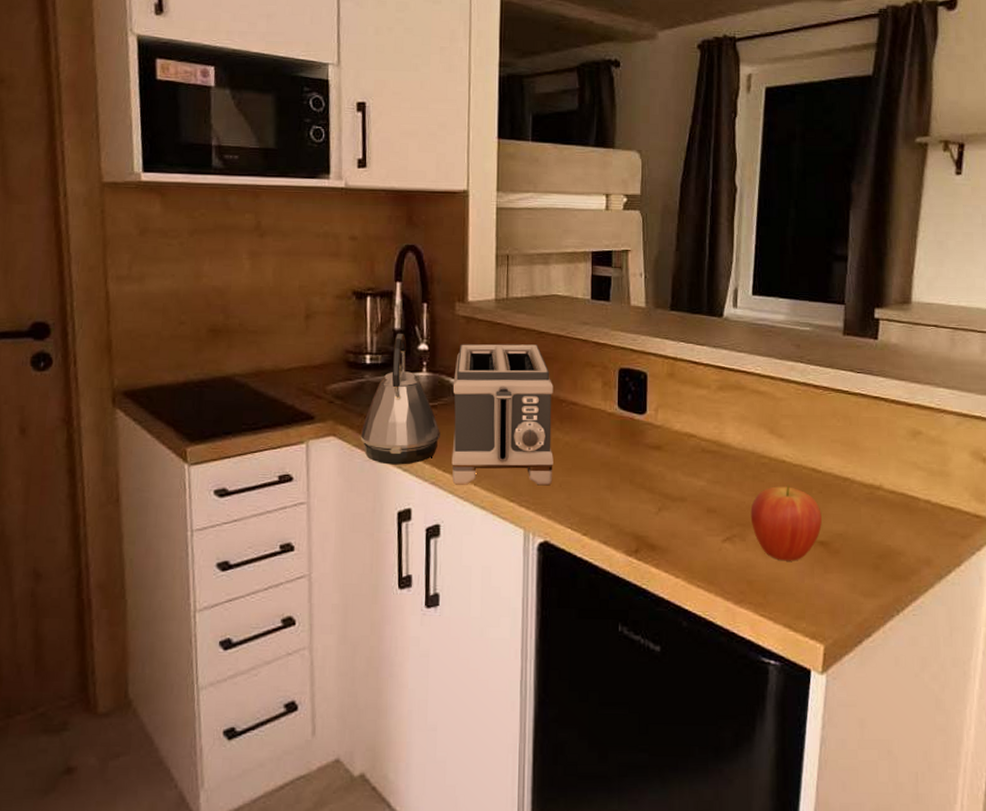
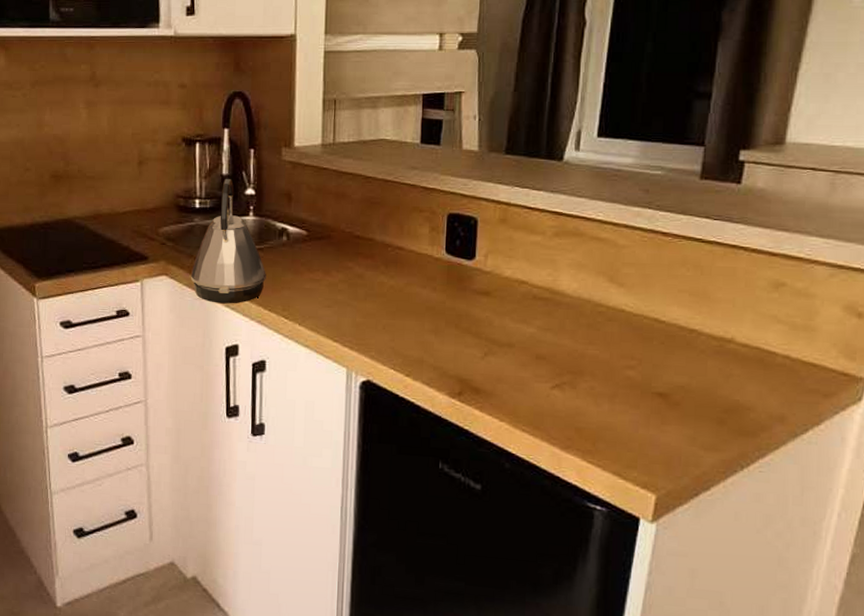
toaster: present [451,344,554,486] -> none [277,189,379,328]
fruit: present [750,485,822,561] -> none [583,335,662,411]

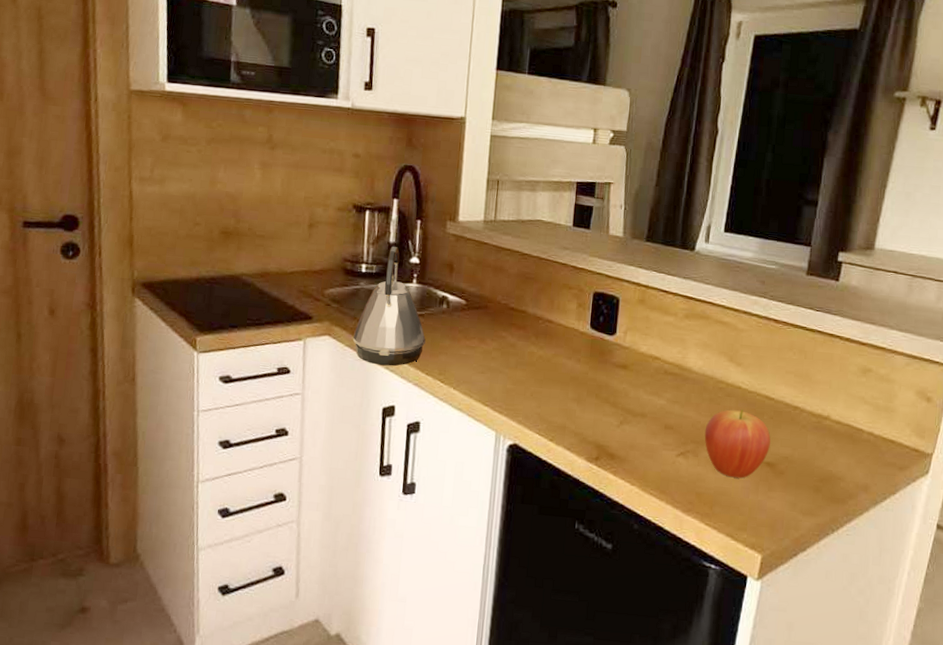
fruit: none [583,335,662,411] -> present [704,409,771,478]

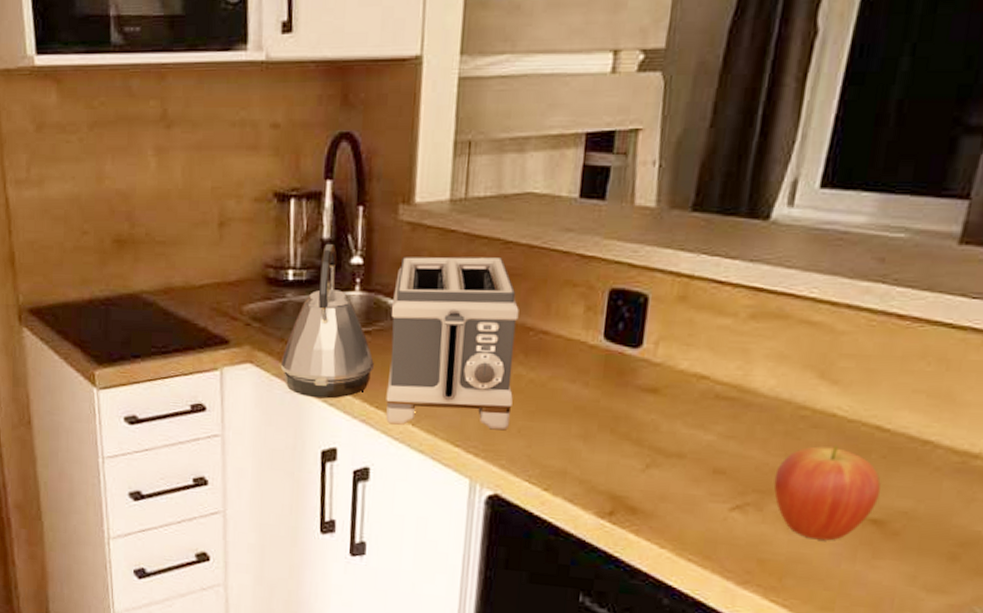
toaster: none [433,260,532,394] -> present [386,256,519,431]

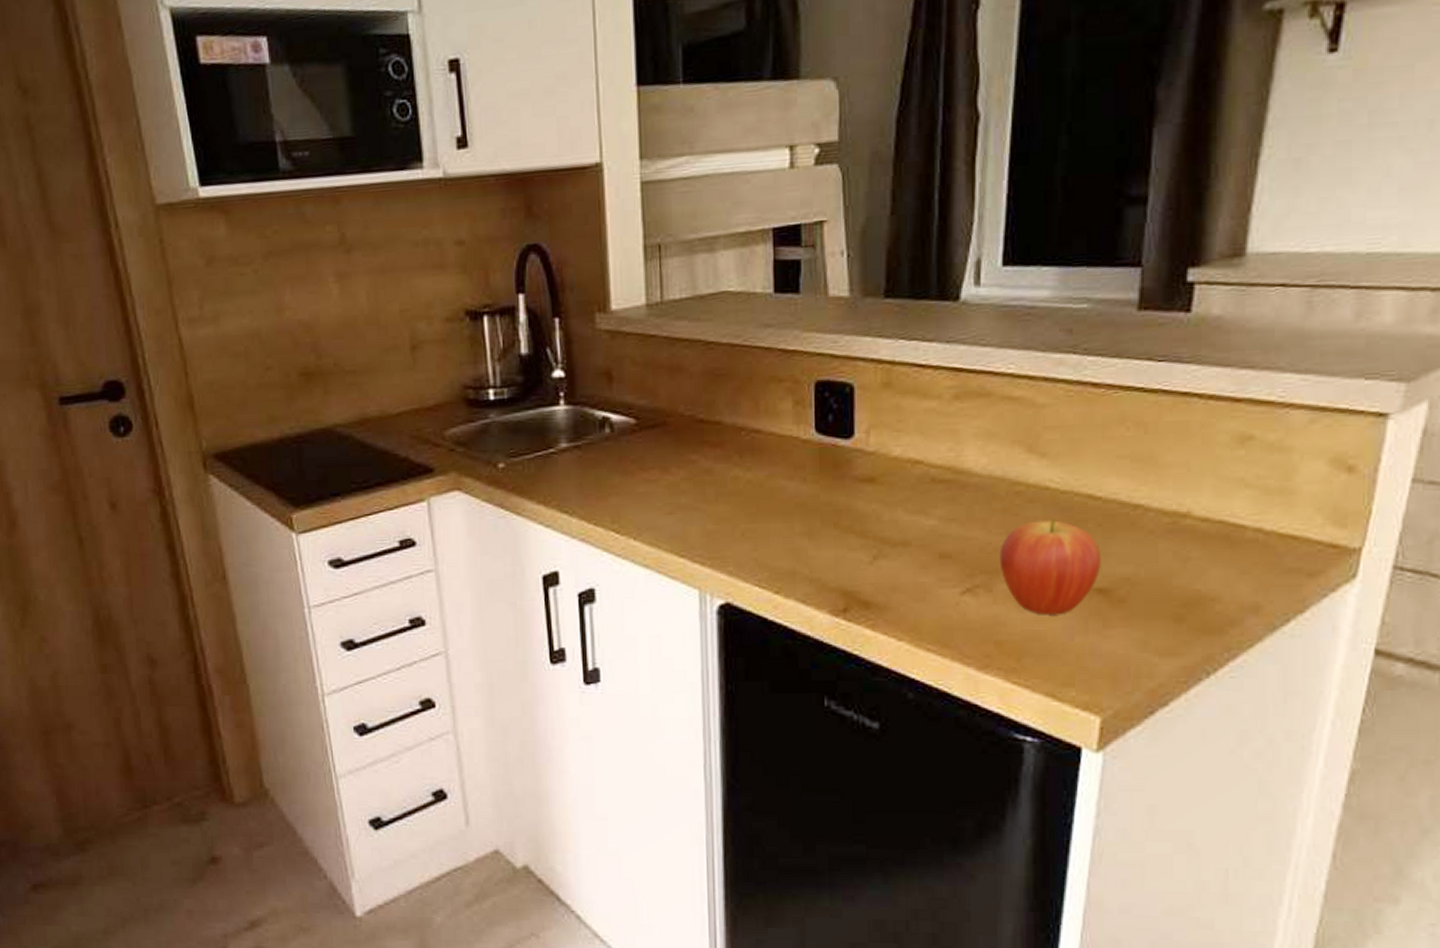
kettle: present [280,243,374,399] -> none [490,358,588,521]
toaster: present [386,256,519,431] -> none [599,359,733,541]

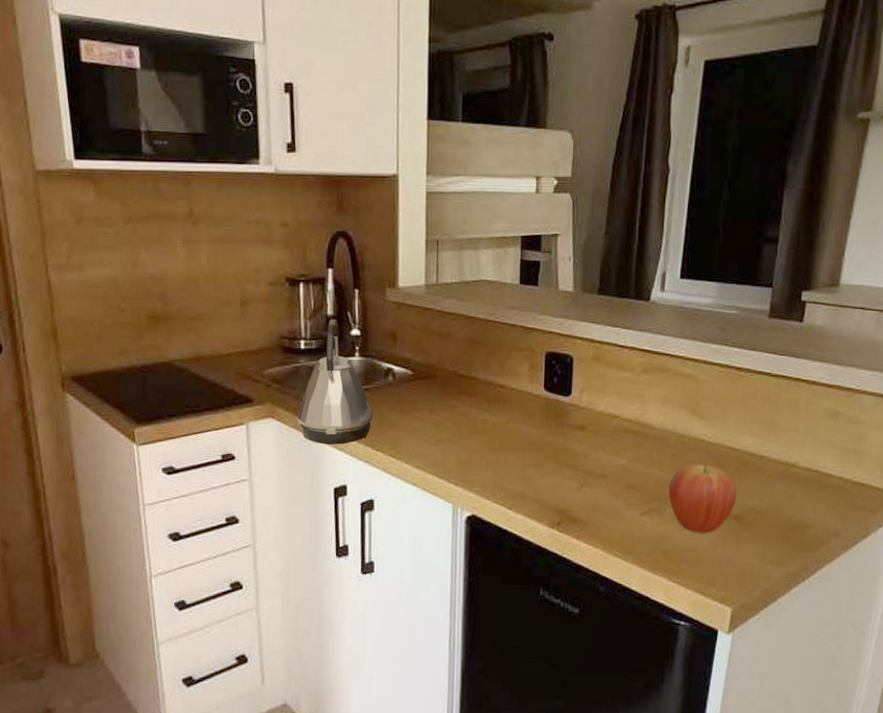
kettle: none [490,358,588,521] -> present [297,318,373,445]

